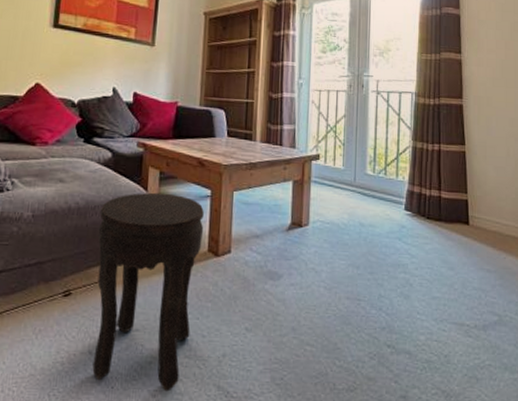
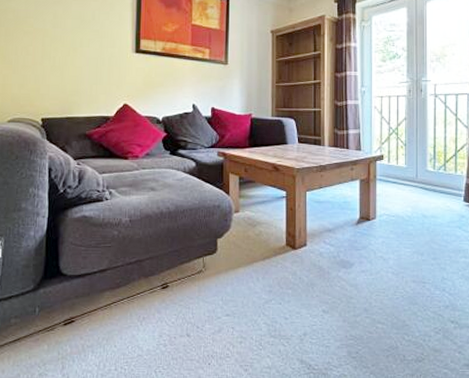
side table: present [92,192,204,392] -> none [188,196,282,366]

